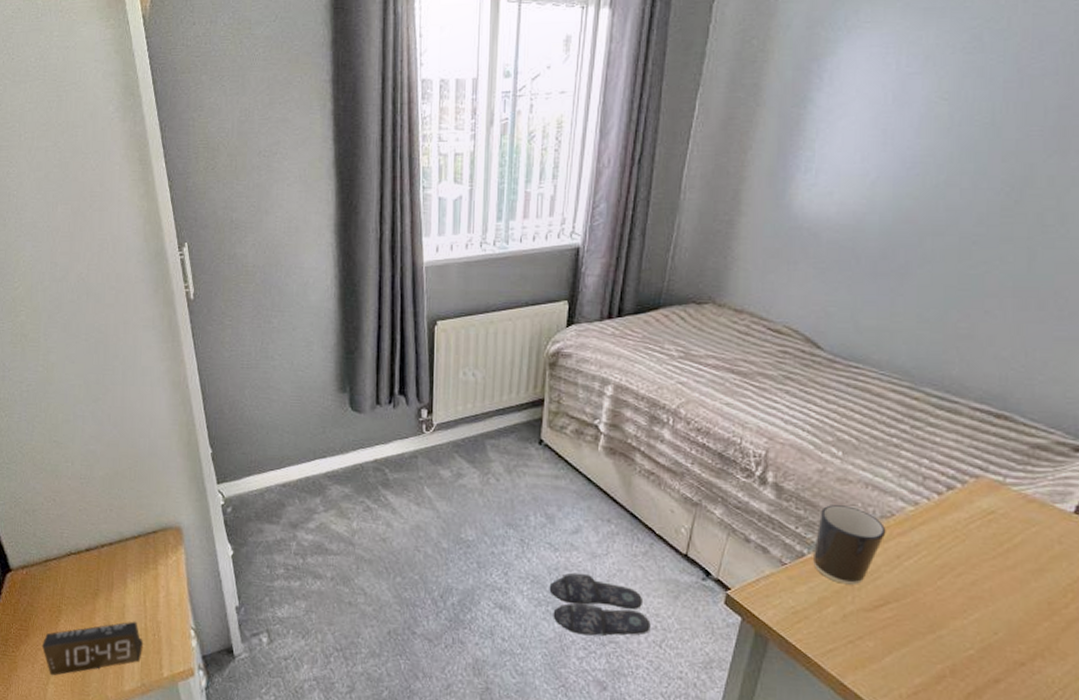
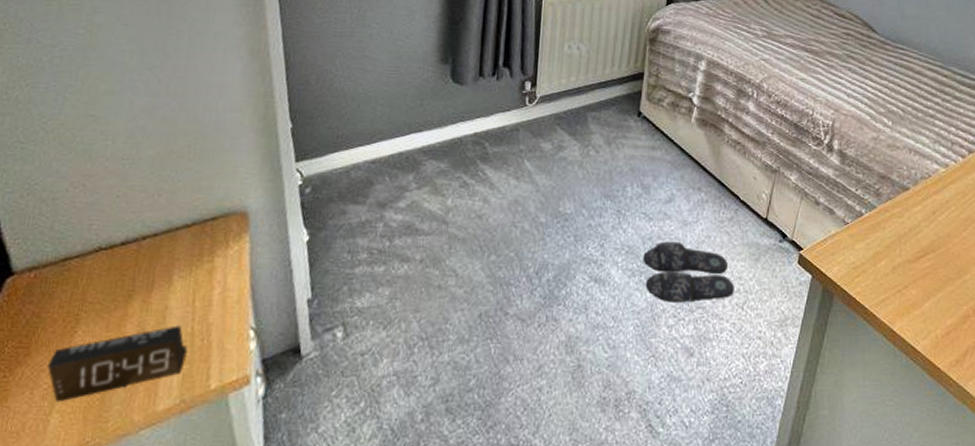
mug: present [812,505,886,585] -> none [868,169,925,239]

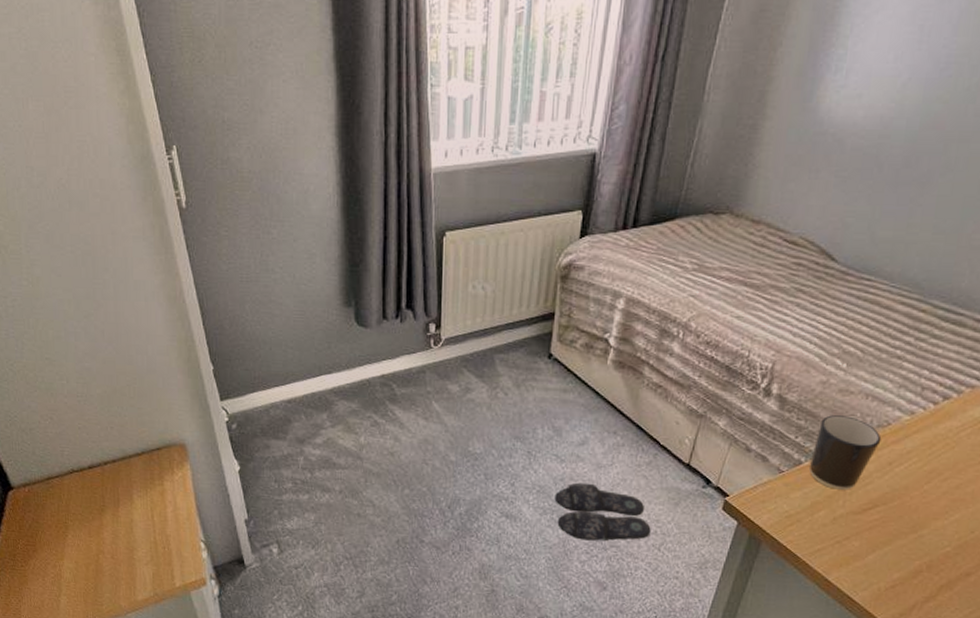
alarm clock: present [46,325,187,403] -> none [50,535,153,588]
mug: none [868,169,925,239] -> present [808,415,882,490]

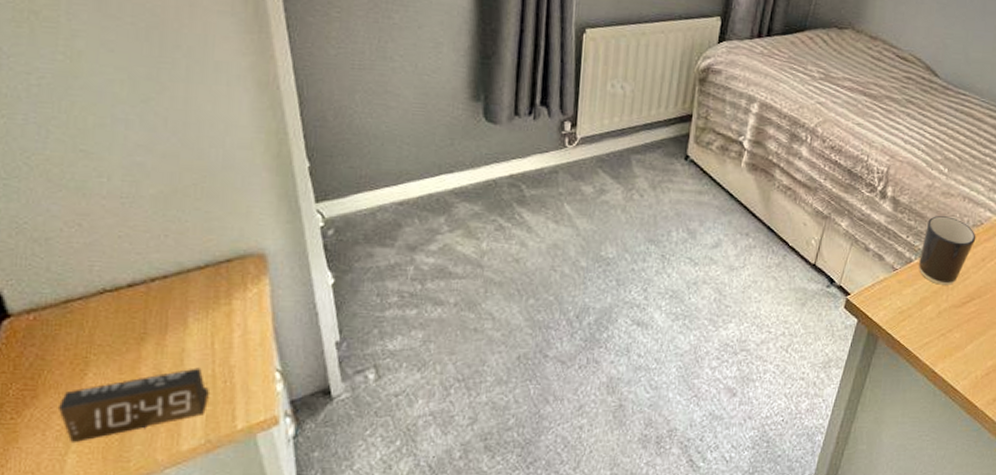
alarm clock: none [50,535,153,588] -> present [57,368,209,444]
slippers: present [555,482,651,541] -> none [687,286,780,346]

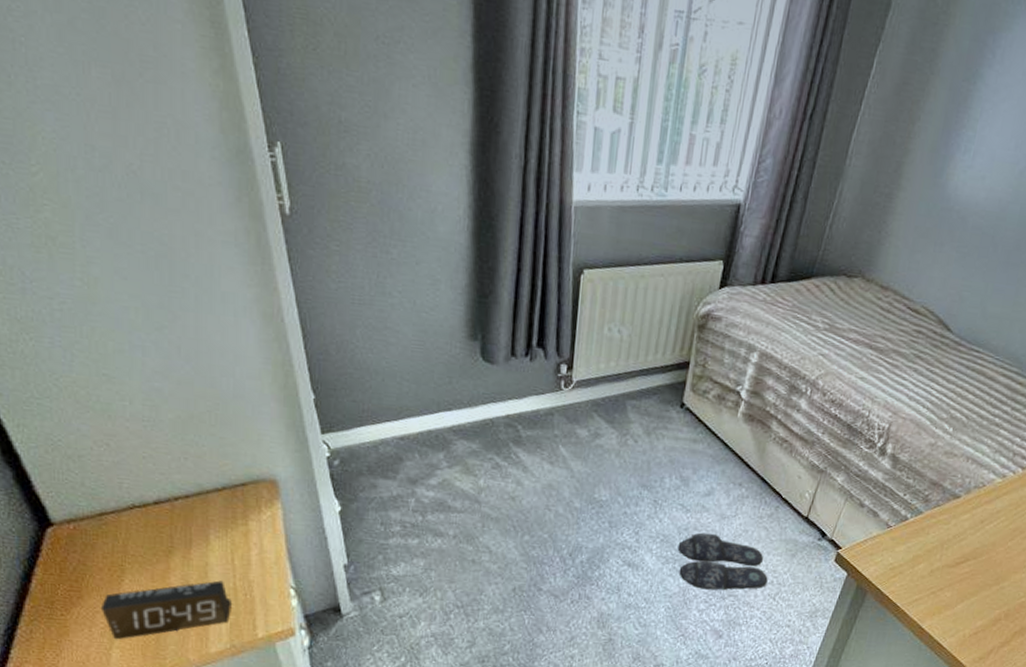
slippers: none [687,286,780,346] -> present [678,532,768,590]
mug: present [918,216,976,285] -> none [913,475,977,545]

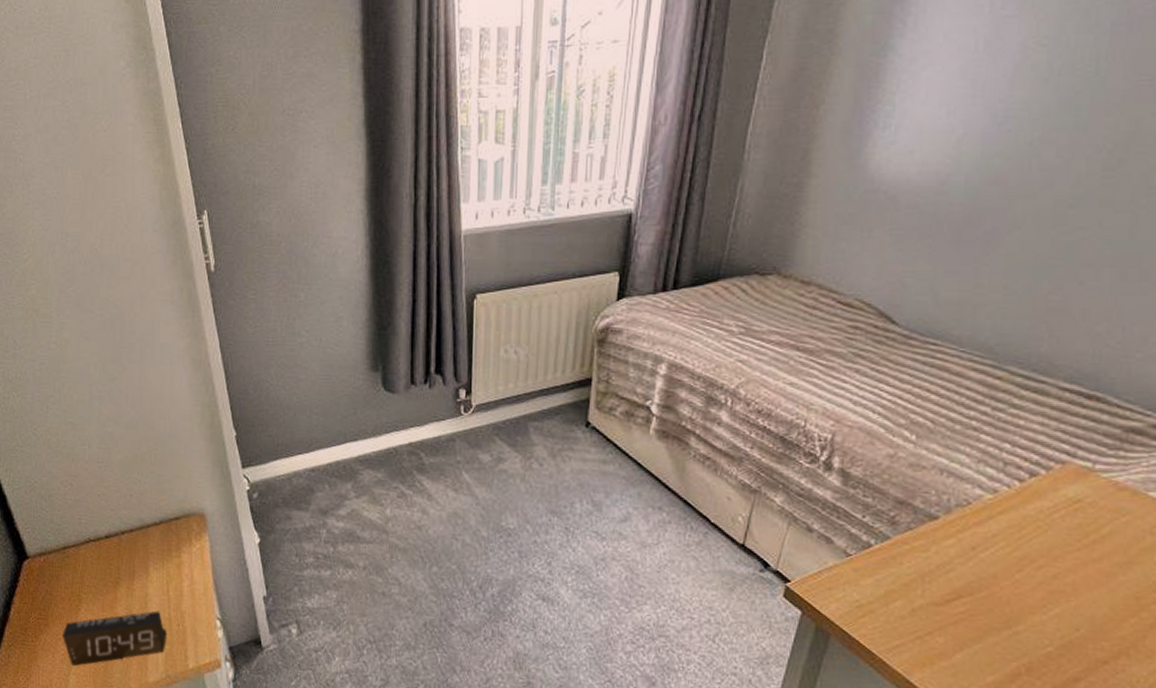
slippers: present [678,532,768,590] -> none [595,563,704,629]

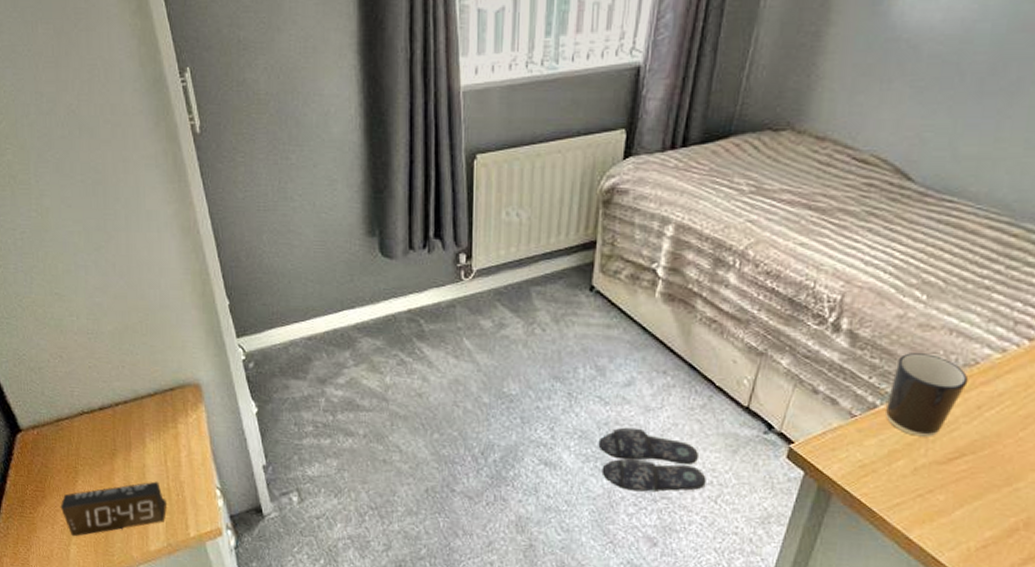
slippers: none [595,563,704,629] -> present [598,427,706,492]
mug: none [879,492,962,578] -> present [884,353,969,437]

